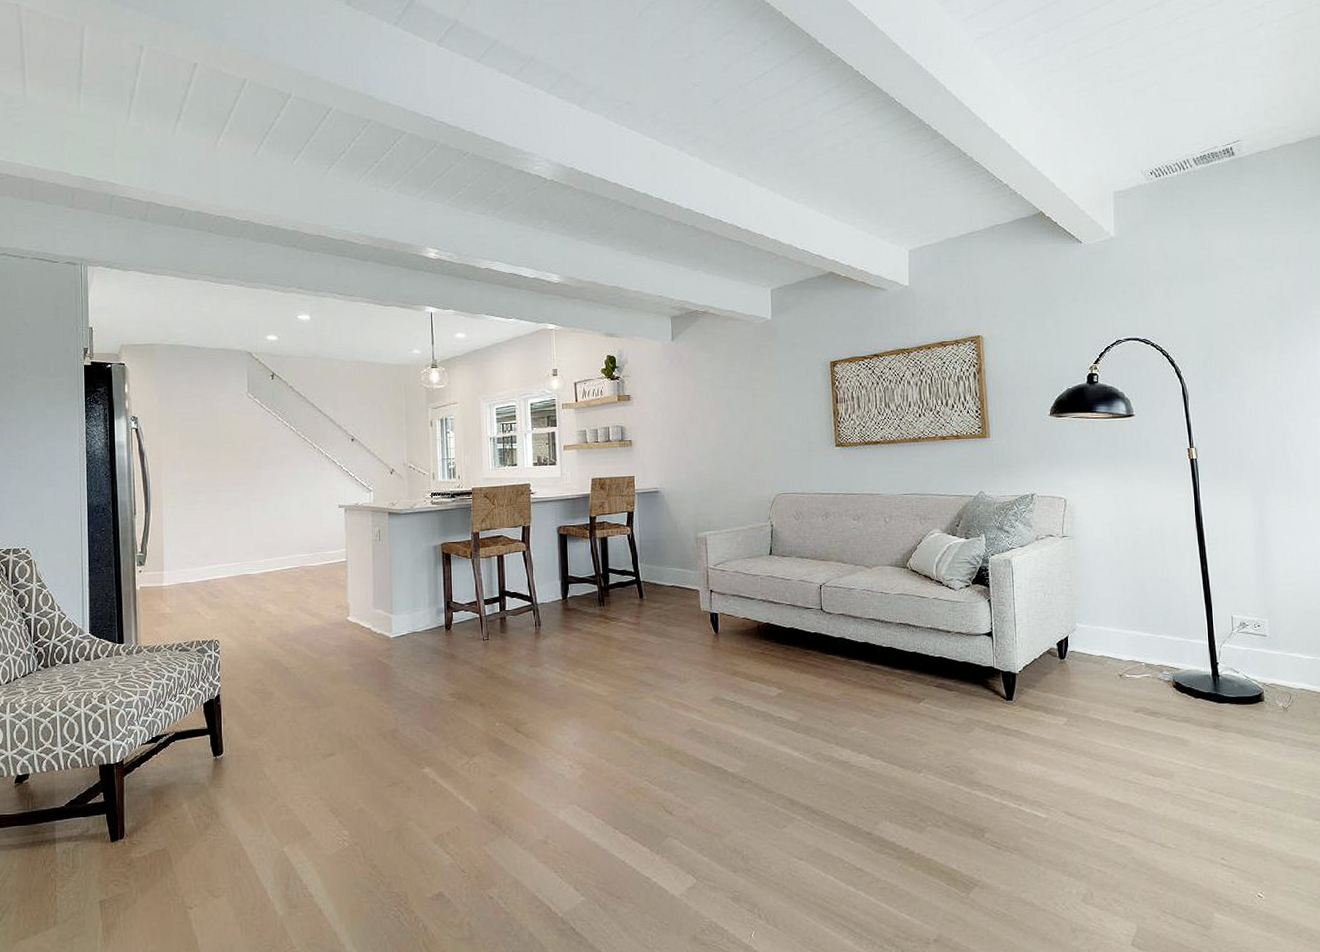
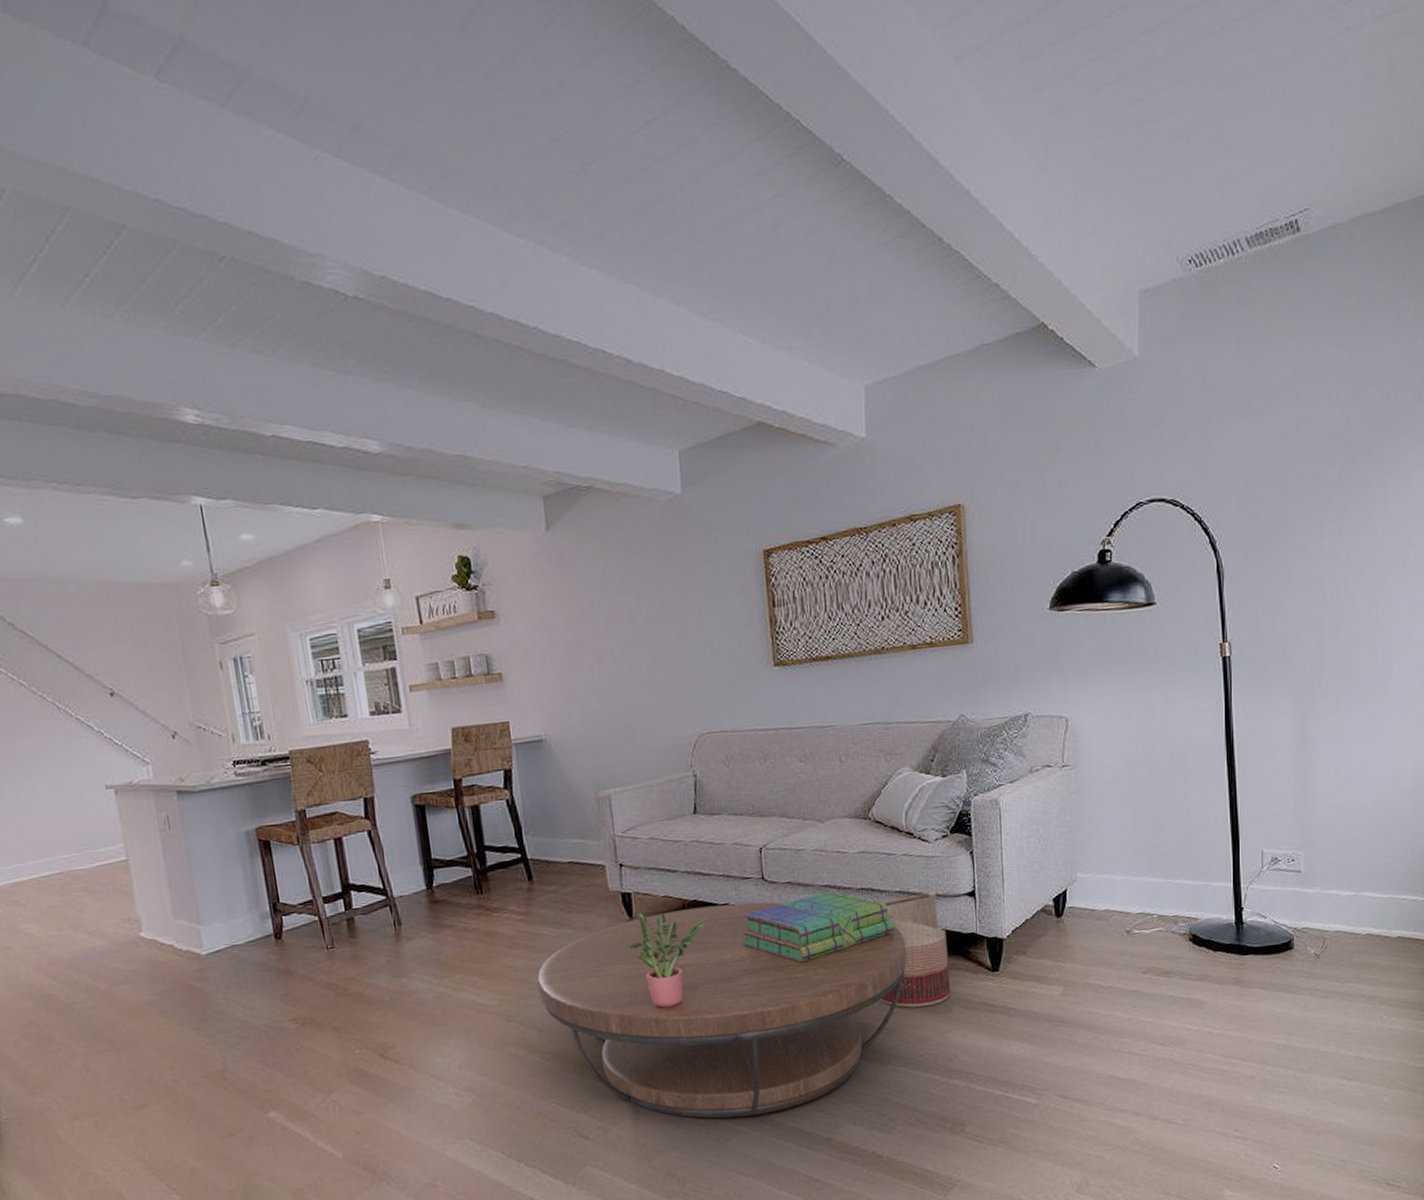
coffee table: none [640,628,937,807] -> present [537,902,908,1119]
potted plant: none [714,629,775,709] -> present [629,912,705,1008]
stack of books: none [803,624,926,680] -> present [741,891,894,963]
basket: none [913,630,972,726] -> present [879,891,951,1008]

